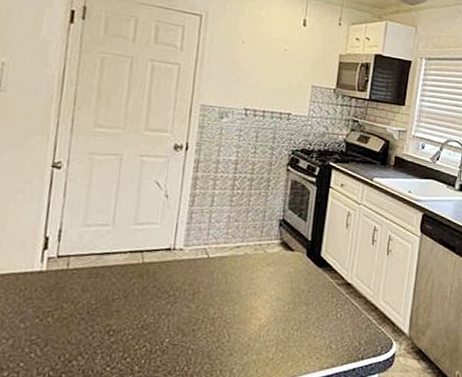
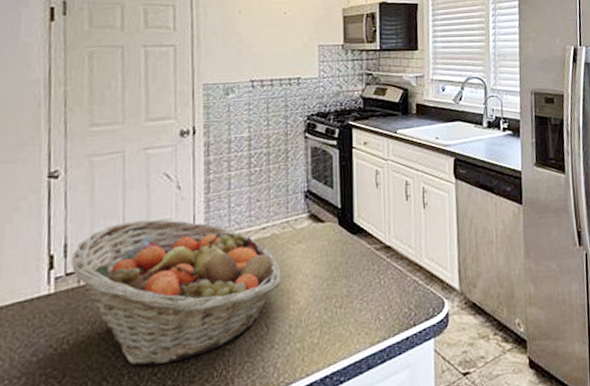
fruit basket: none [63,219,248,352] -> present [70,219,282,366]

